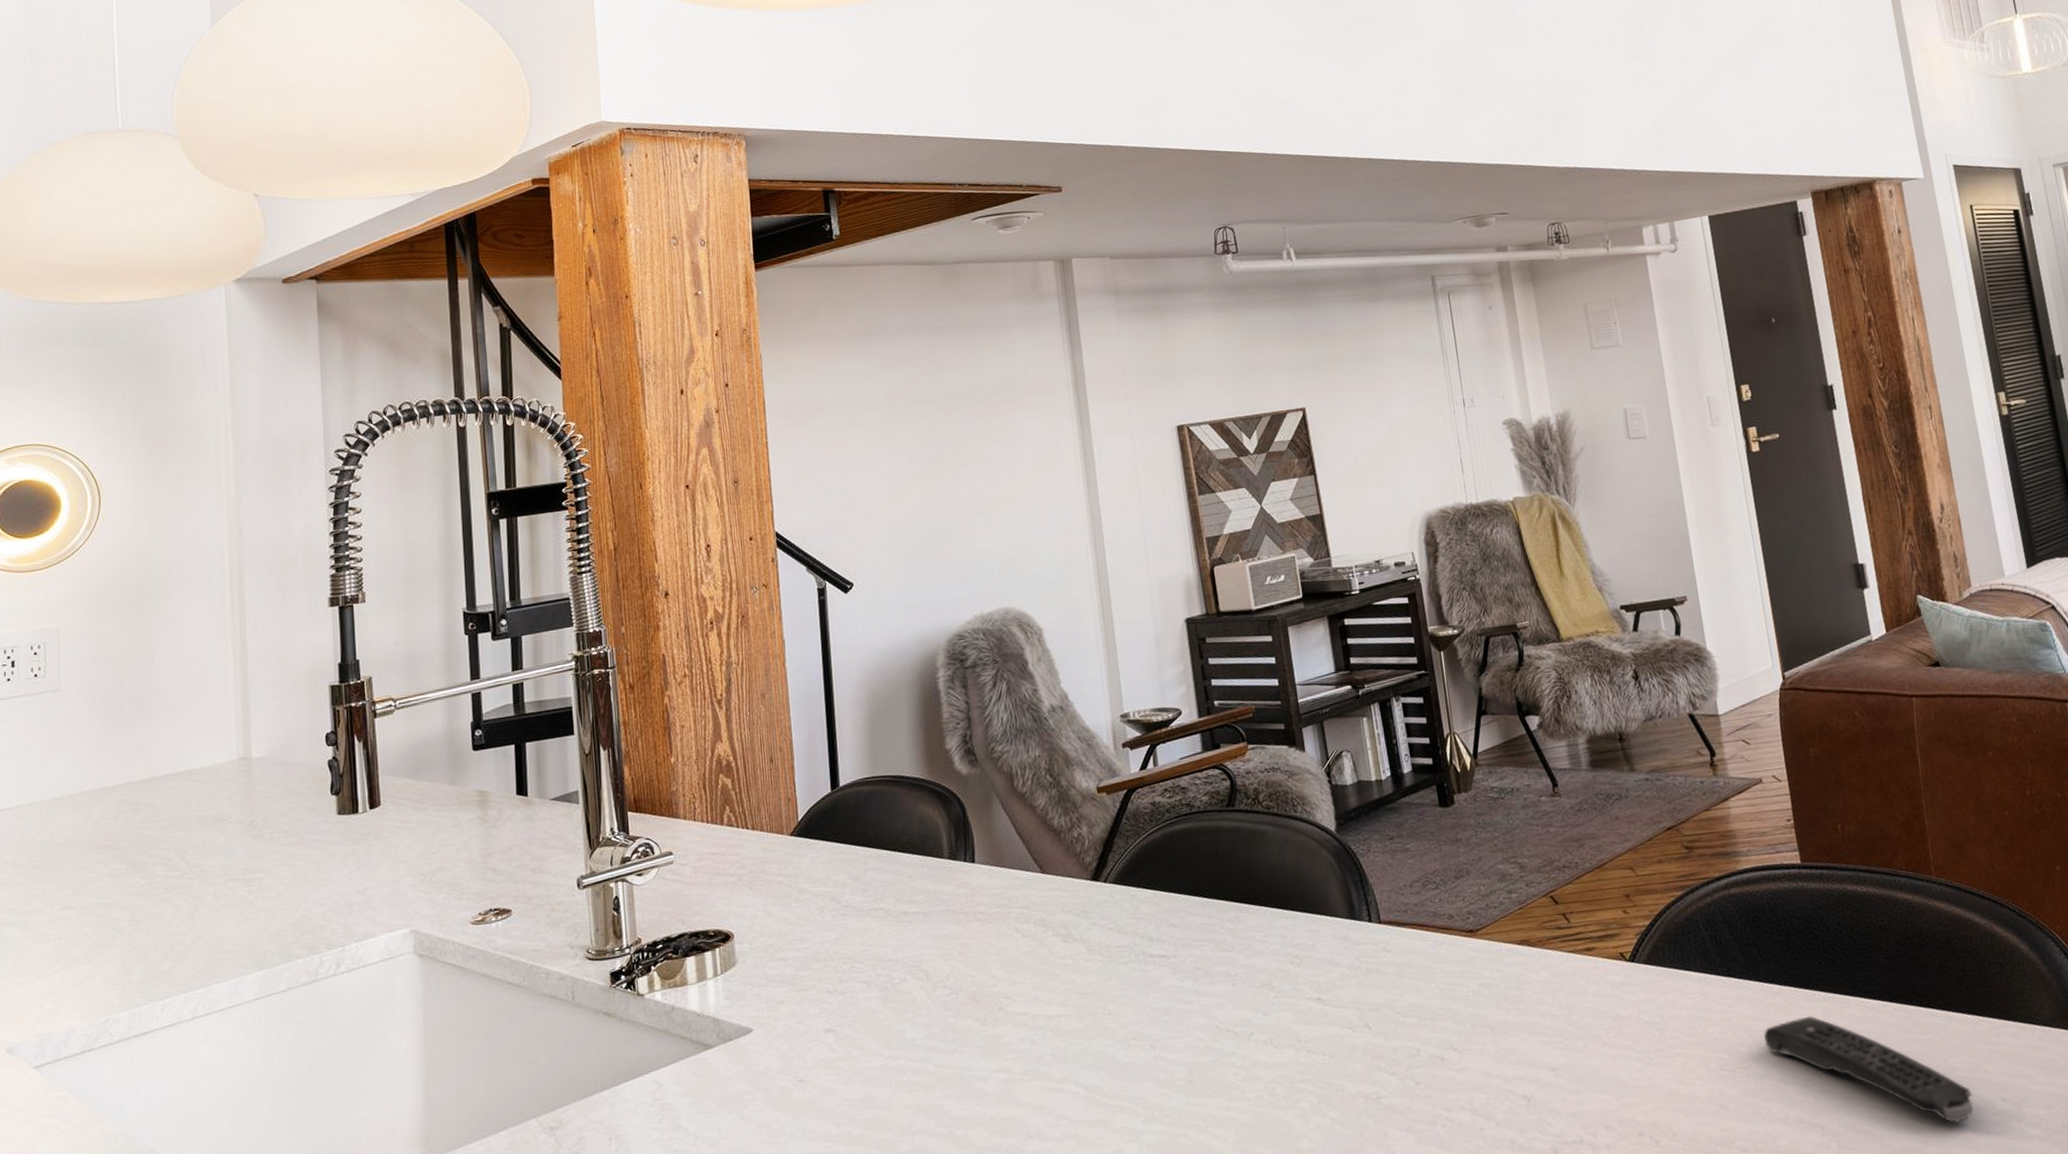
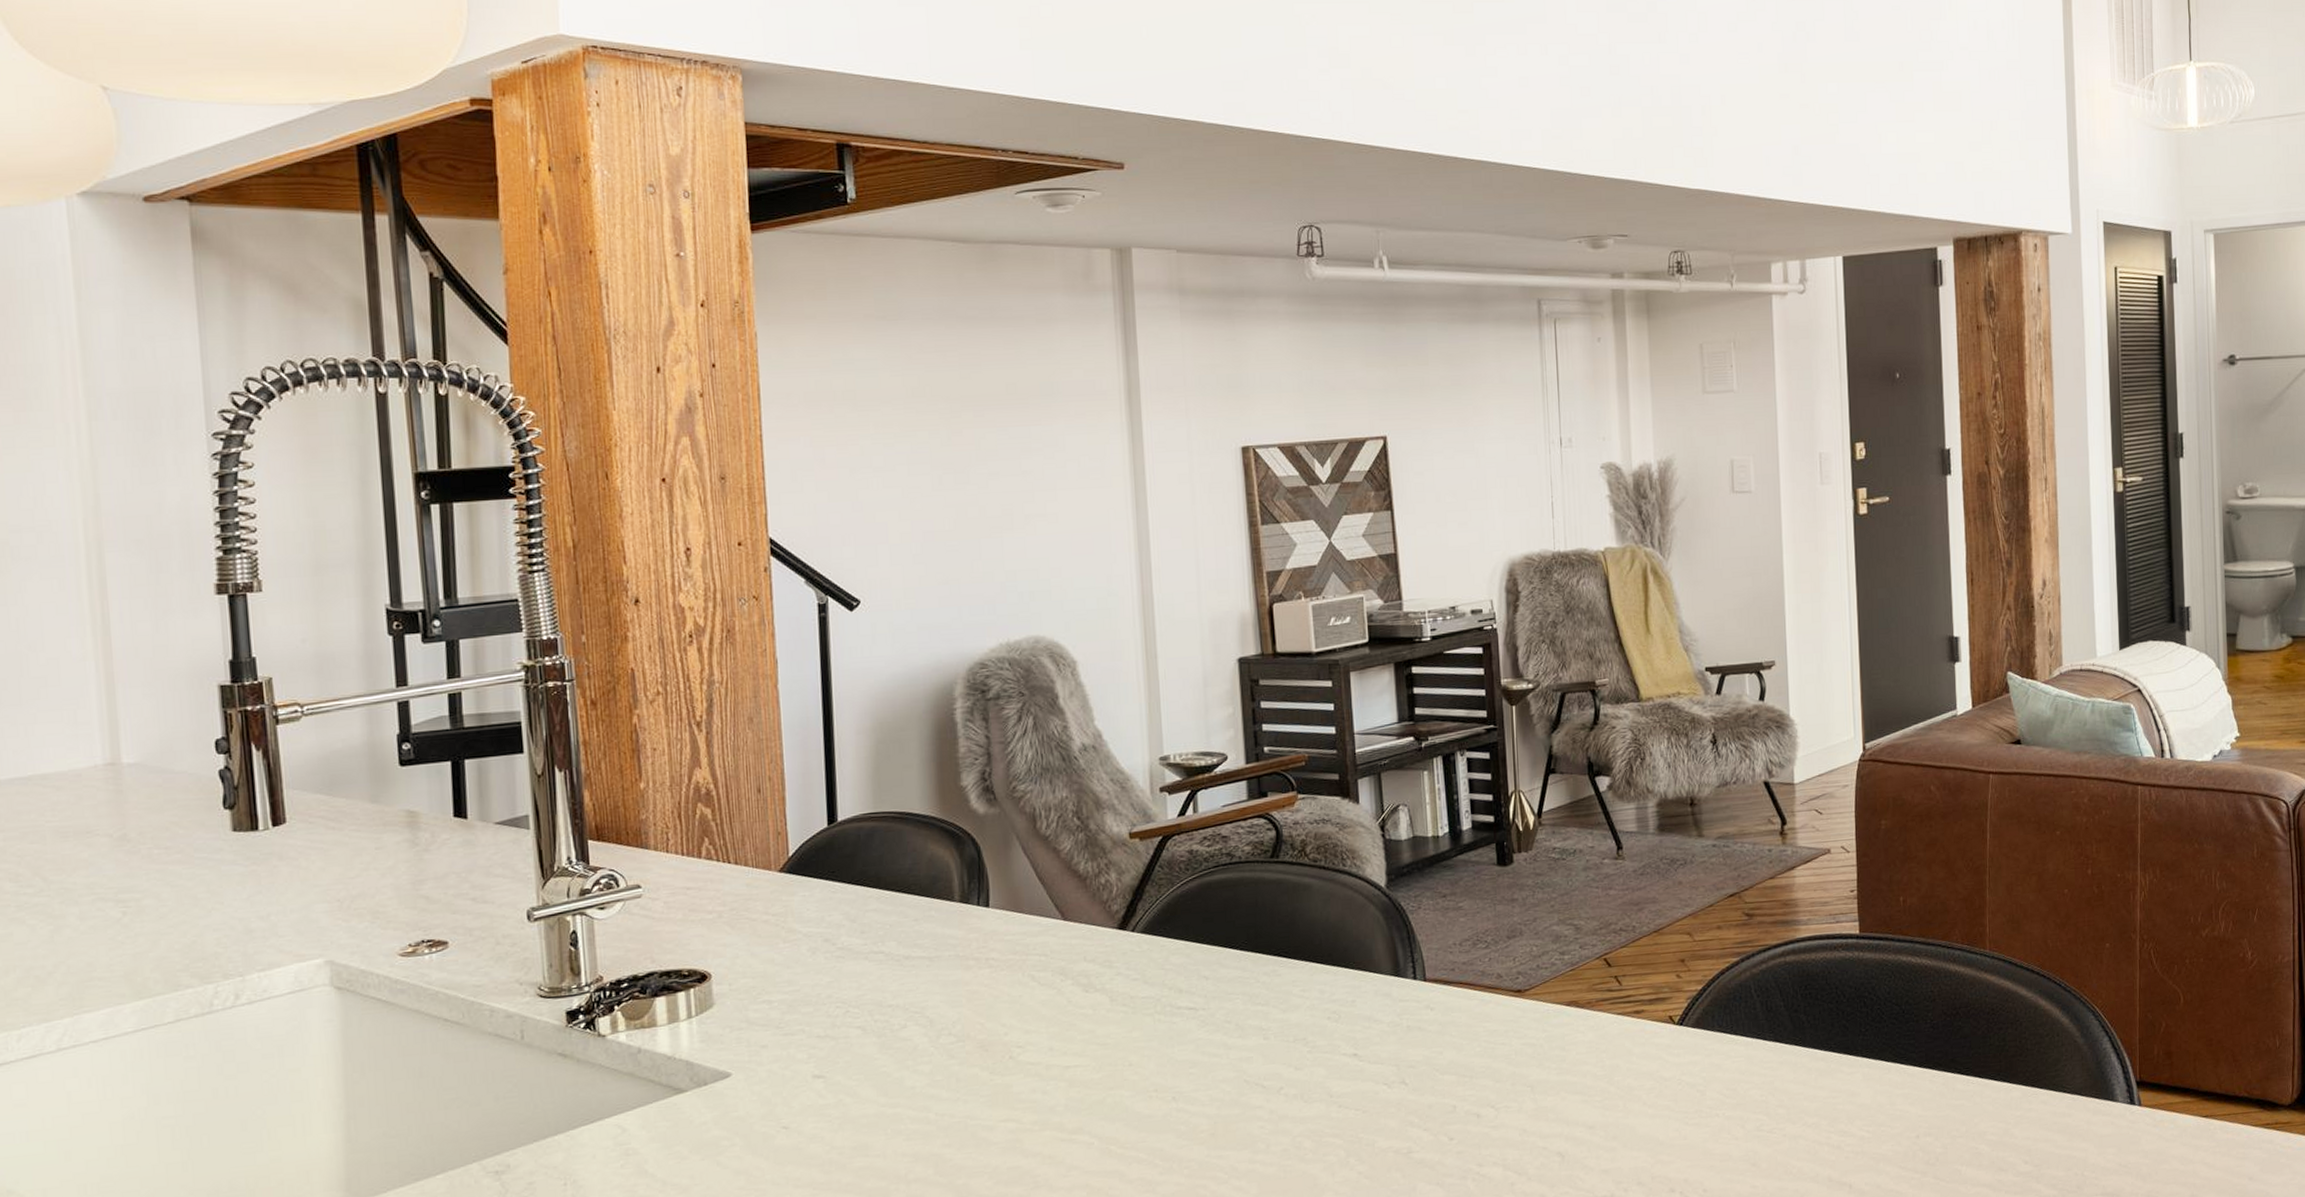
remote control: present [1764,1016,1974,1123] -> none [1804,1080,1998,1183]

